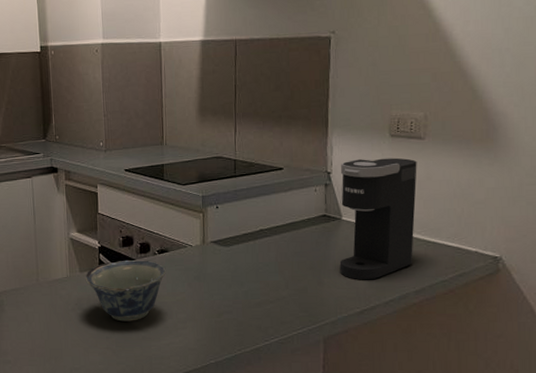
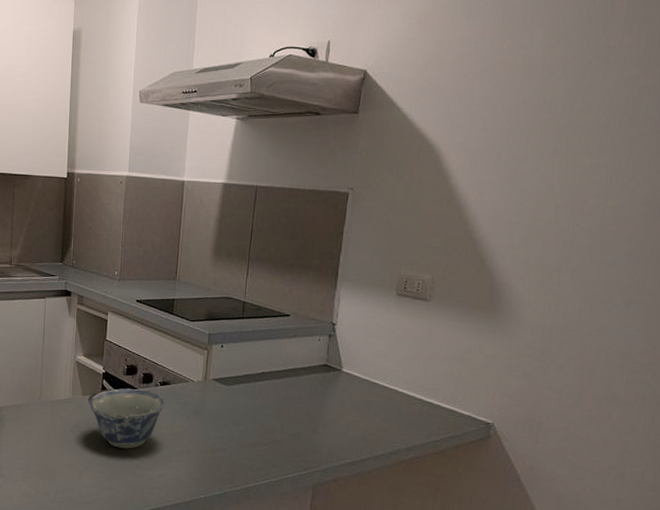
coffee maker: present [339,157,417,280] -> none [335,314,421,433]

